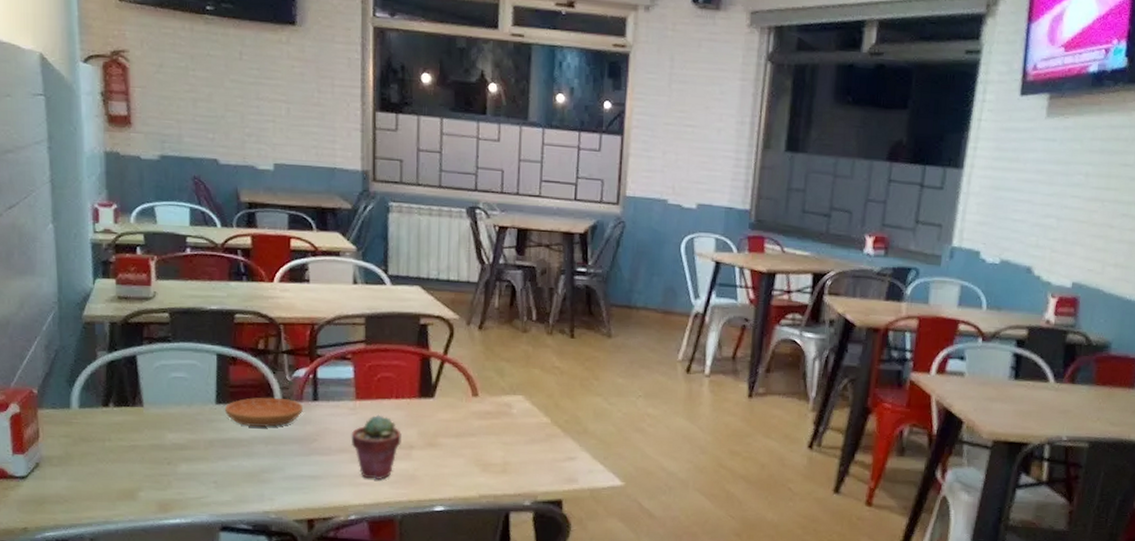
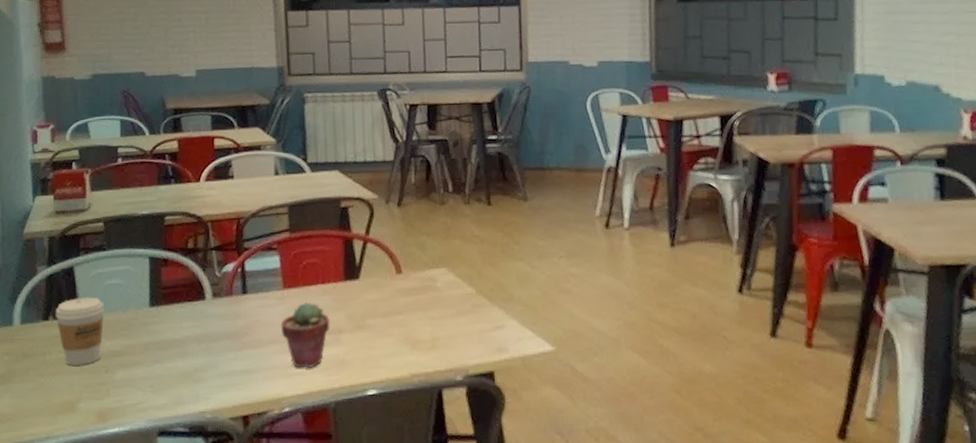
coffee cup: none [116,387,168,456] -> present [55,297,104,367]
saucer: present [224,397,303,427] -> none [158,294,233,326]

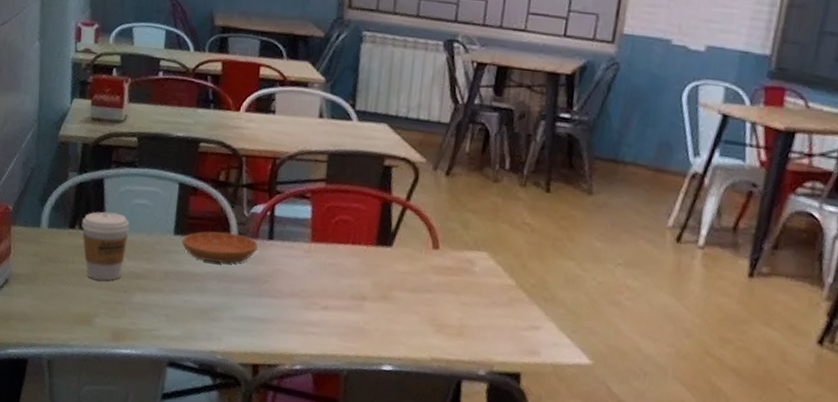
saucer: none [158,294,233,326] -> present [181,231,258,263]
potted succulent: present [280,301,330,369] -> none [303,260,355,331]

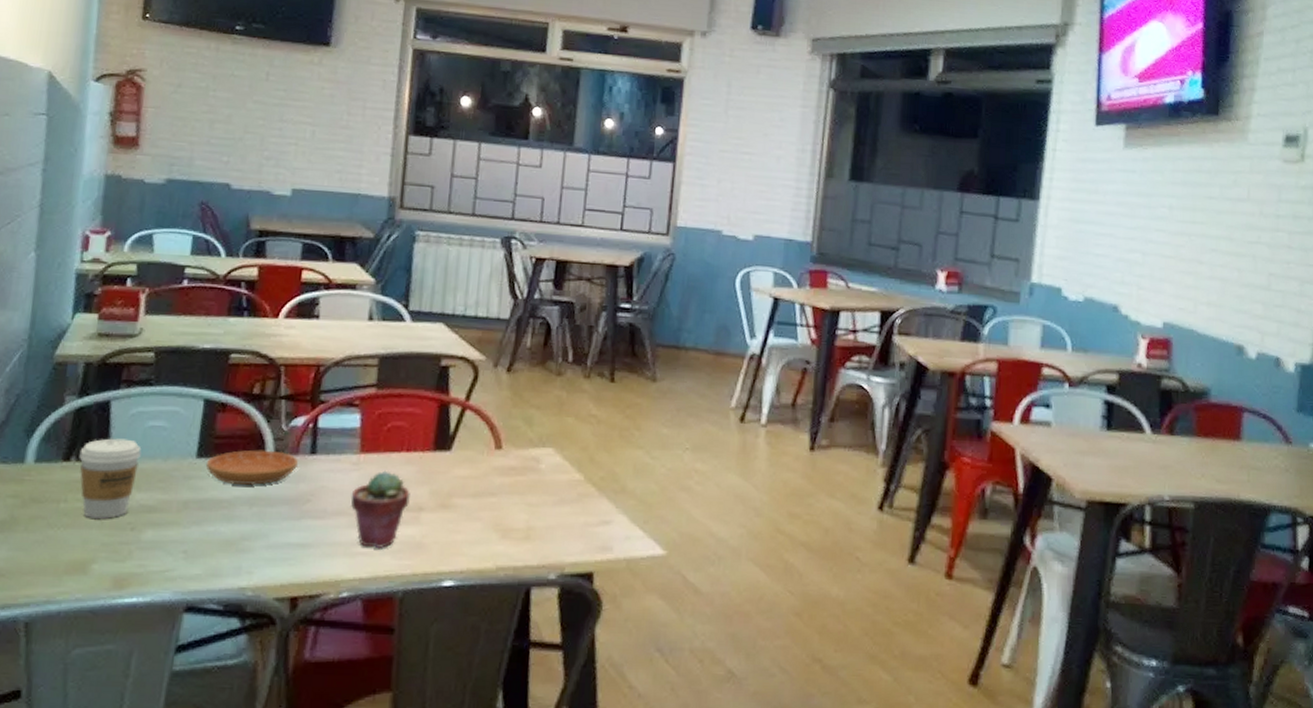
potted succulent: none [303,260,355,331] -> present [350,470,410,549]

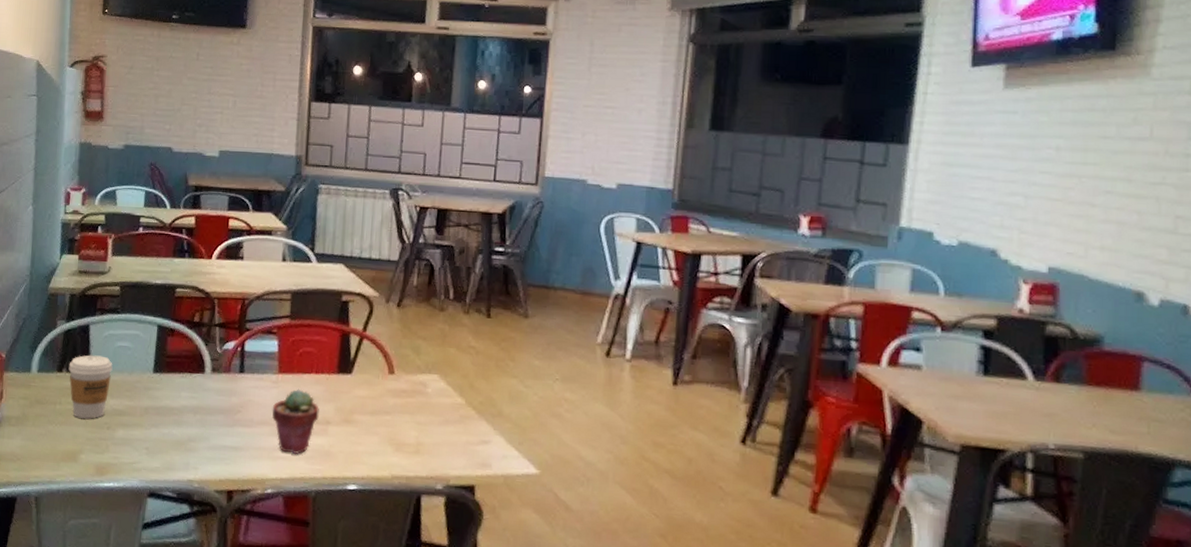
saucer: present [205,449,298,485] -> none [160,368,230,397]

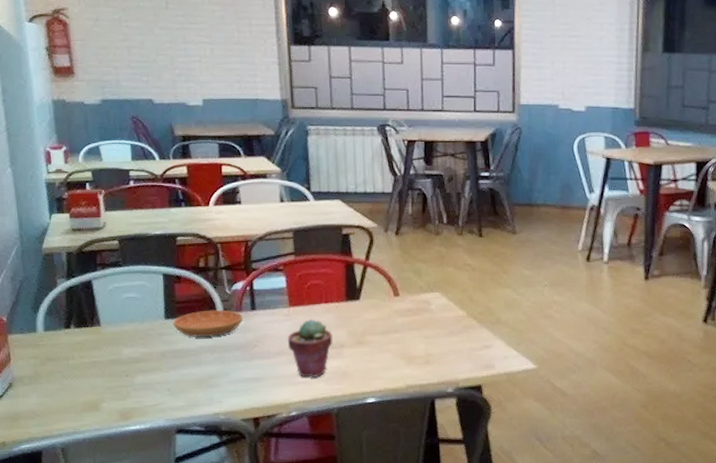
coffee cup: present [68,355,113,419] -> none [76,308,123,371]
saucer: none [160,368,230,397] -> present [172,309,243,337]

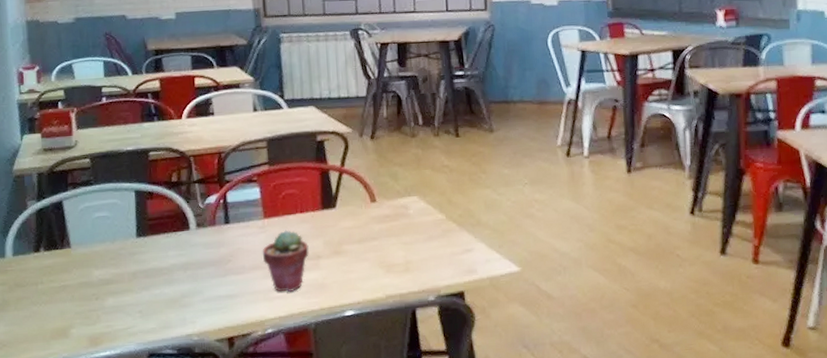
saucer: present [172,309,243,337] -> none [144,224,216,255]

